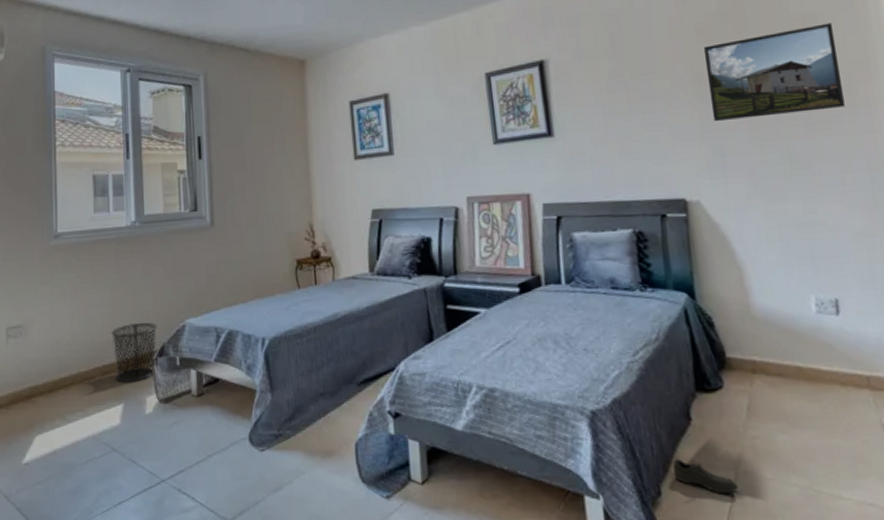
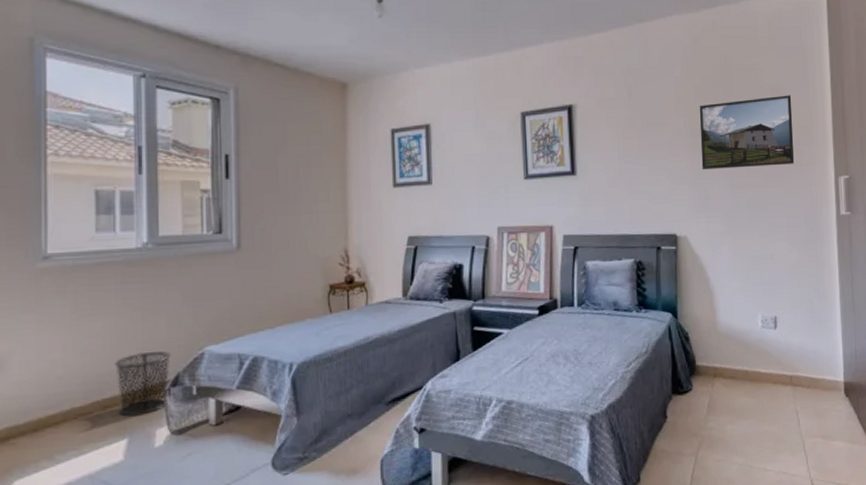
shoe: present [672,459,739,494] -> none [650,450,697,476]

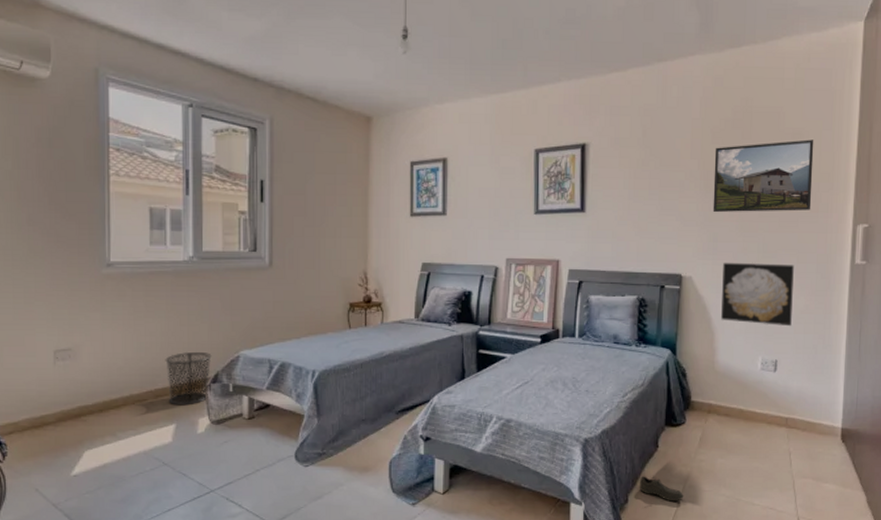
shoe: none [650,450,697,476] -> present [639,476,684,502]
wall art: none [716,218,787,282] -> present [721,262,794,327]

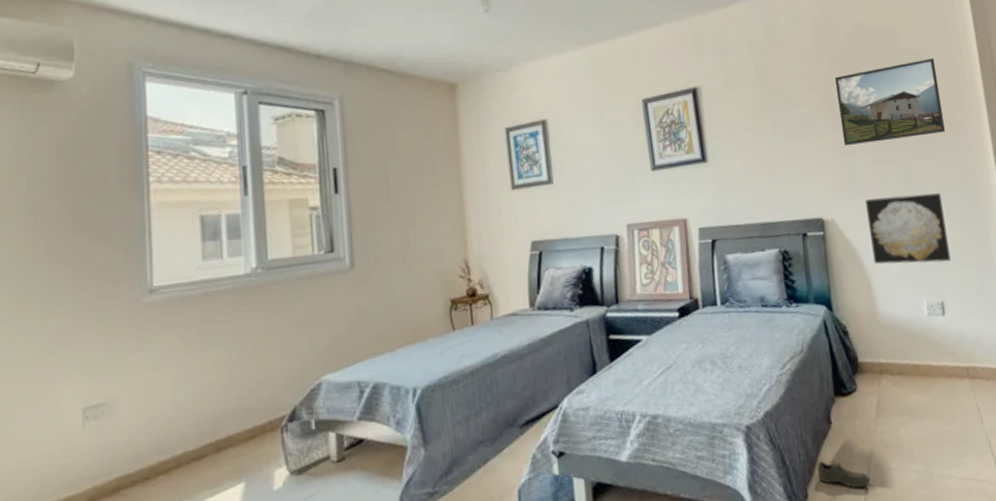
waste bin: present [165,351,212,406] -> none [227,384,287,458]

